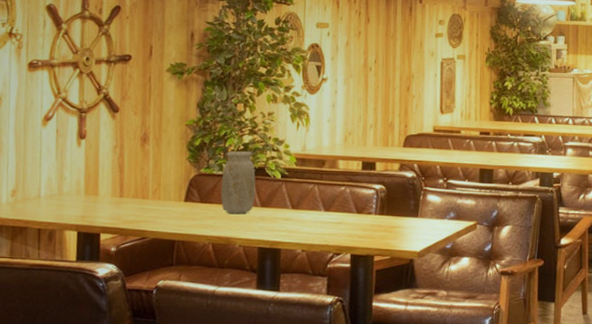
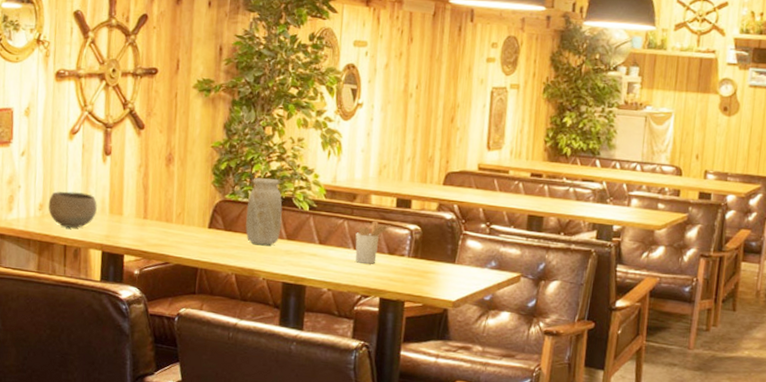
bowl: none [21,176,72,211] -> present [48,191,97,228]
utensil holder: none [325,182,358,224] -> present [355,220,391,264]

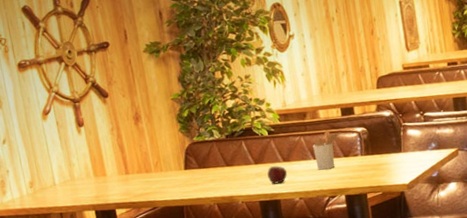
bowl: present [48,191,97,228] -> none [37,164,83,197]
vase: present [245,177,283,245] -> none [213,115,248,174]
apple: none [298,246,320,268] -> present [267,166,287,184]

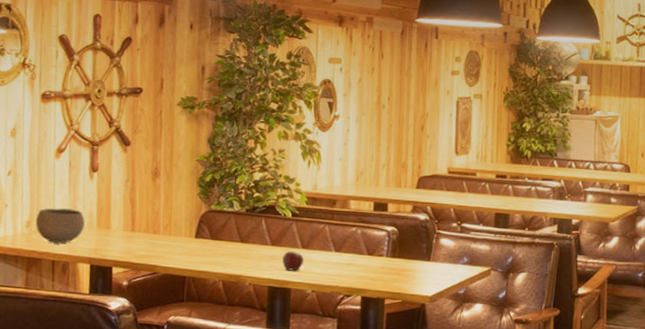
bowl: none [37,164,83,197] -> present [35,208,85,243]
utensil holder: present [313,130,341,170] -> none [336,223,369,265]

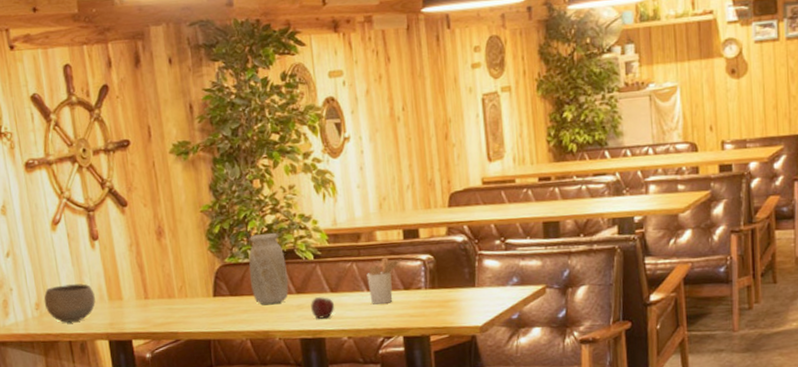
vase: none [231,188,266,252] -> present [249,233,289,304]
utensil holder: none [336,223,369,265] -> present [367,256,401,305]

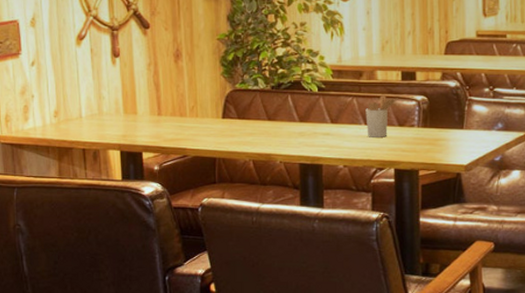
bowl: present [44,284,95,323] -> none [63,96,111,131]
vase: present [249,233,289,304] -> none [258,65,293,129]
apple: present [311,297,334,319] -> none [312,127,333,147]

